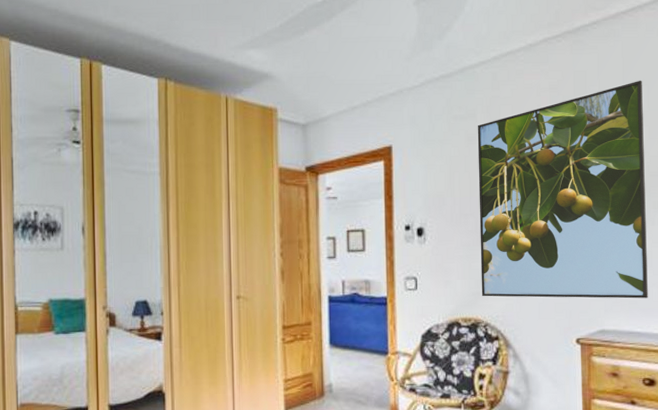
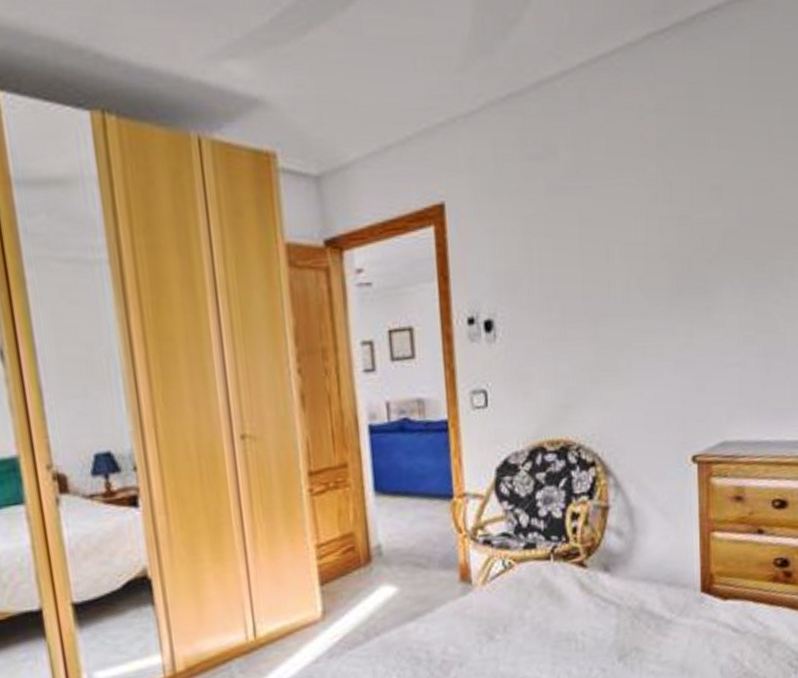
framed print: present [477,80,648,299] -> none [560,92,780,410]

